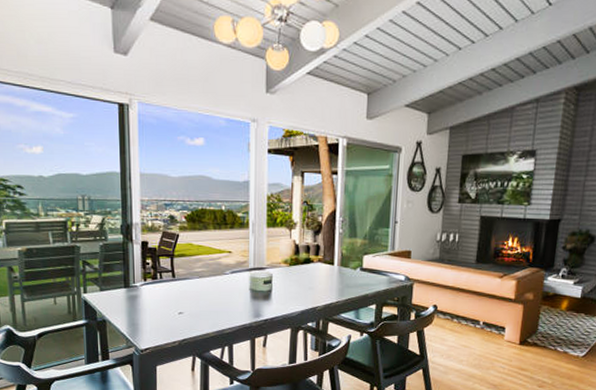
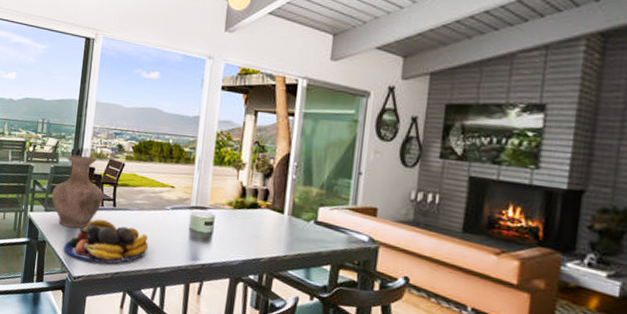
vase: none [105,230,161,303] -> present [51,154,103,228]
fruit bowl: none [126,291,213,334] -> present [64,219,149,264]

